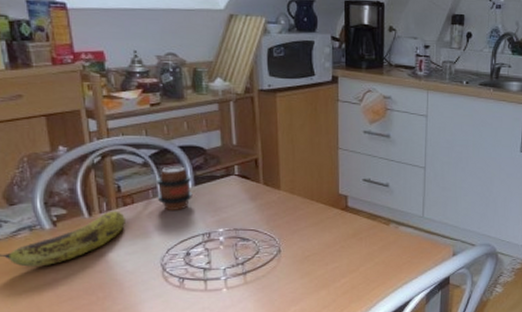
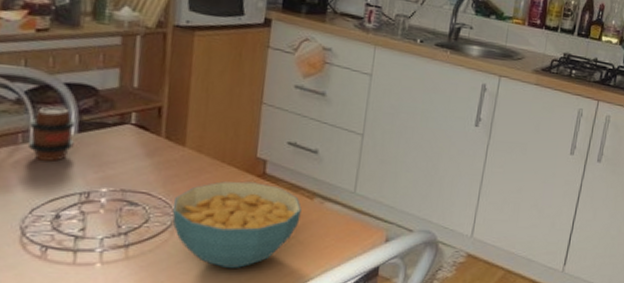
cereal bowl: none [278,214,380,287] -> present [172,181,302,269]

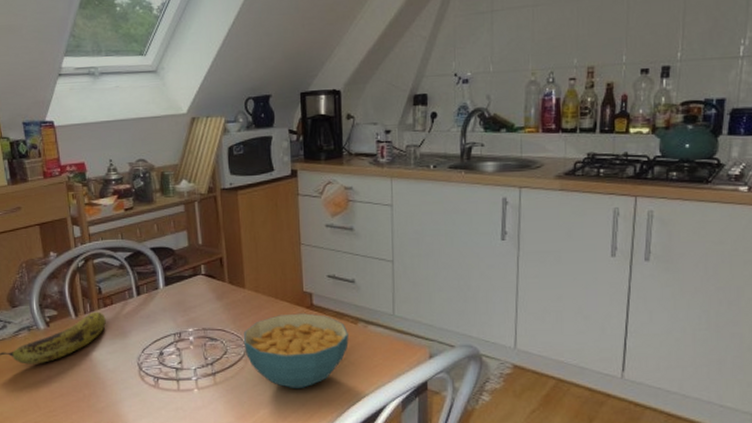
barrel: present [29,106,75,161] -> none [132,267,164,311]

